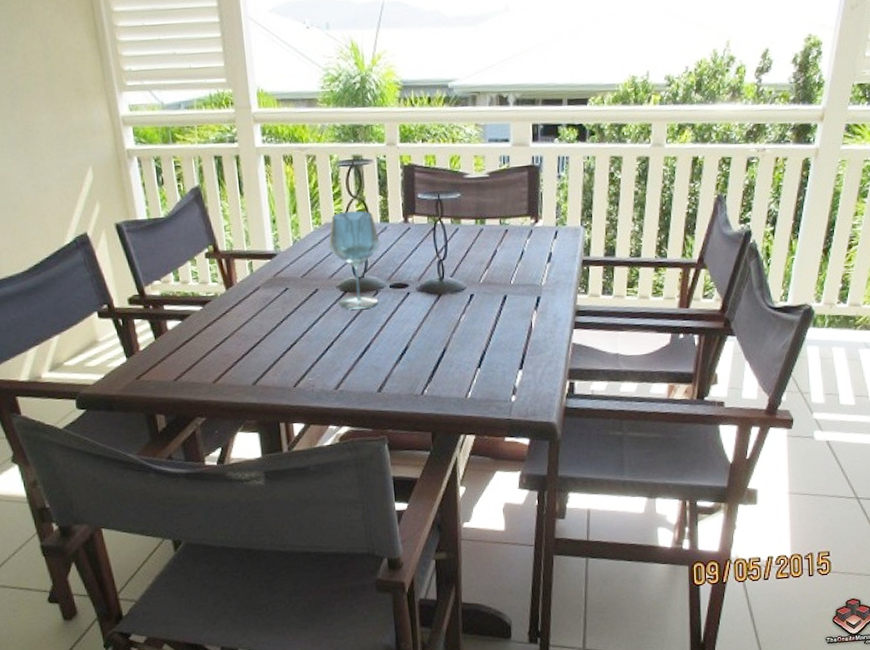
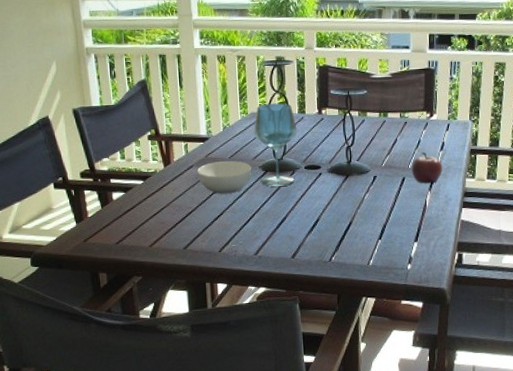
bowl: none [265,280,329,320] -> present [197,160,252,194]
fruit: none [514,264,550,302] -> present [411,151,443,184]

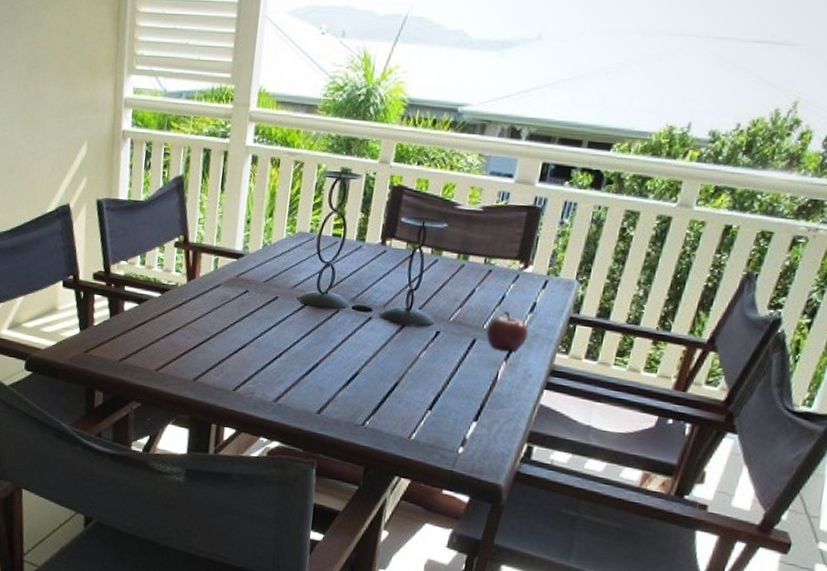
bowl: present [197,160,252,194] -> none [223,284,289,325]
wine glass: present [253,103,297,187] -> none [296,223,352,327]

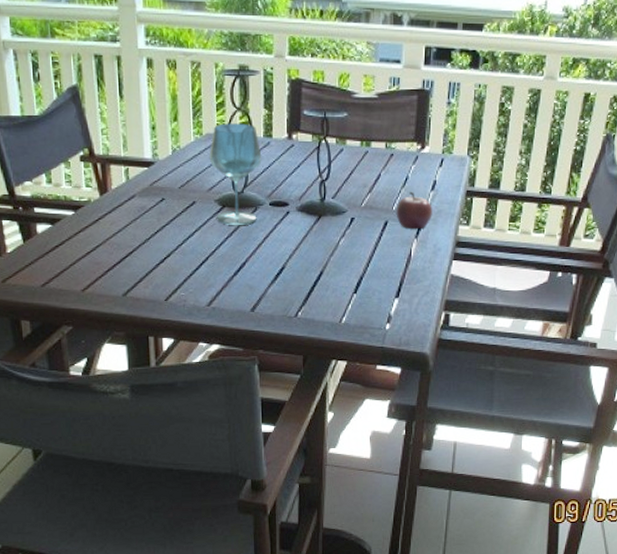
wine glass: none [296,223,352,327] -> present [209,123,262,226]

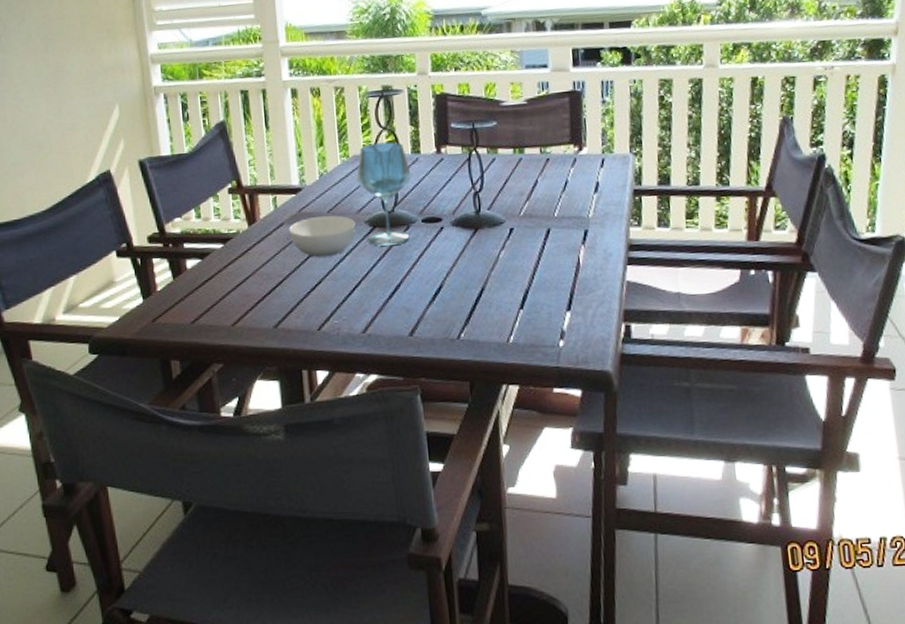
bowl: none [140,191,207,232] -> present [289,215,357,258]
fruit: present [396,191,432,230] -> none [557,195,599,236]

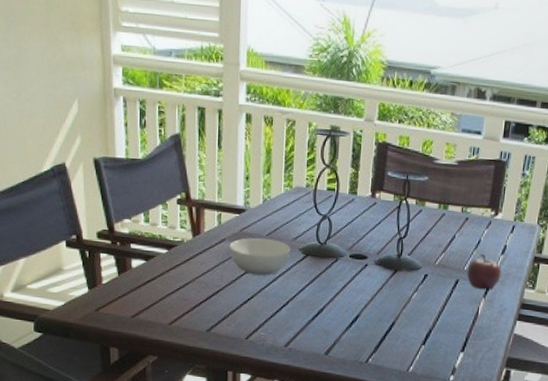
wine glass: present [356,142,411,247] -> none [296,178,346,275]
fruit: none [557,195,599,236] -> present [467,253,501,290]

